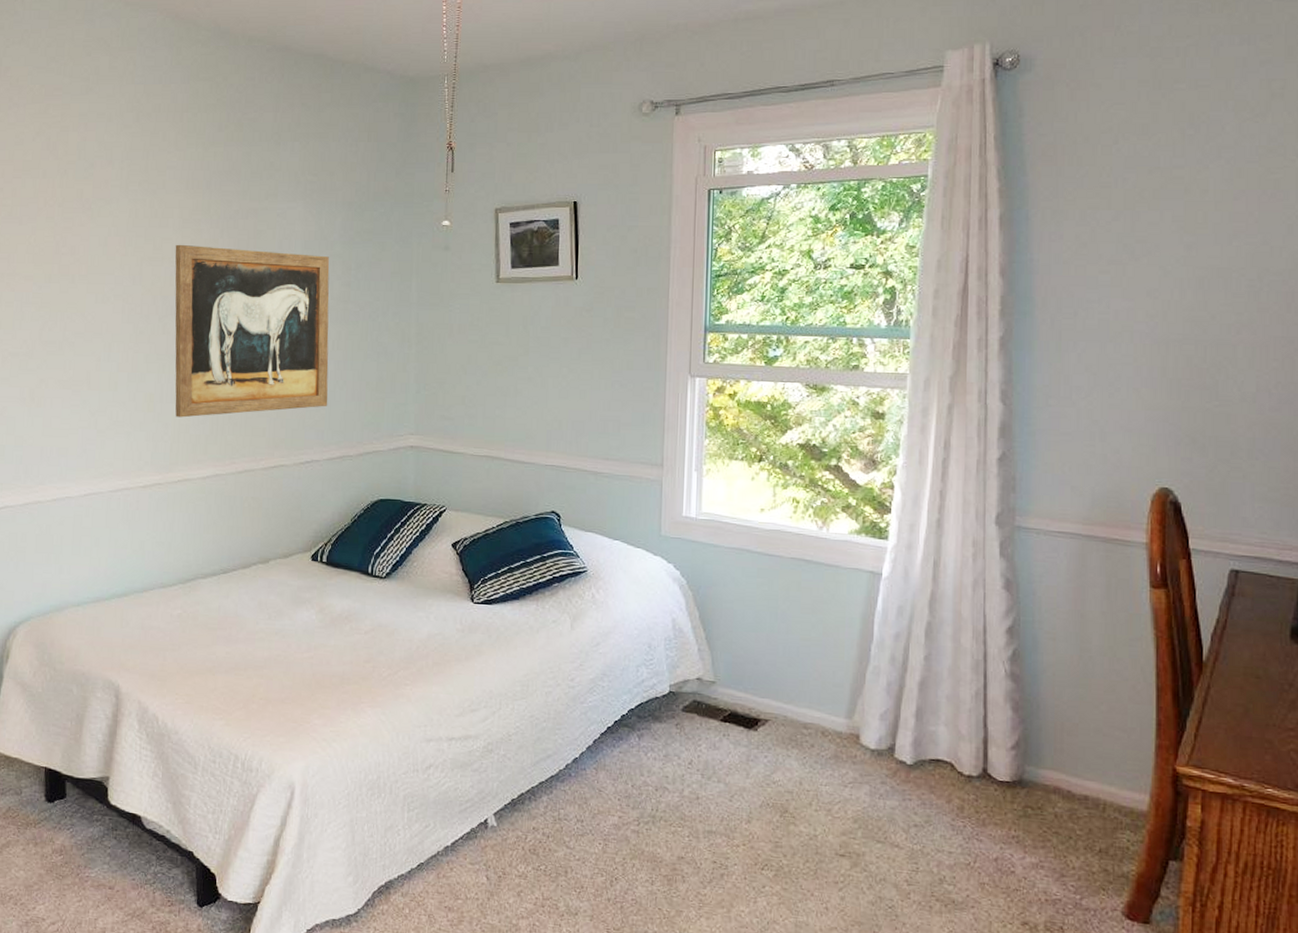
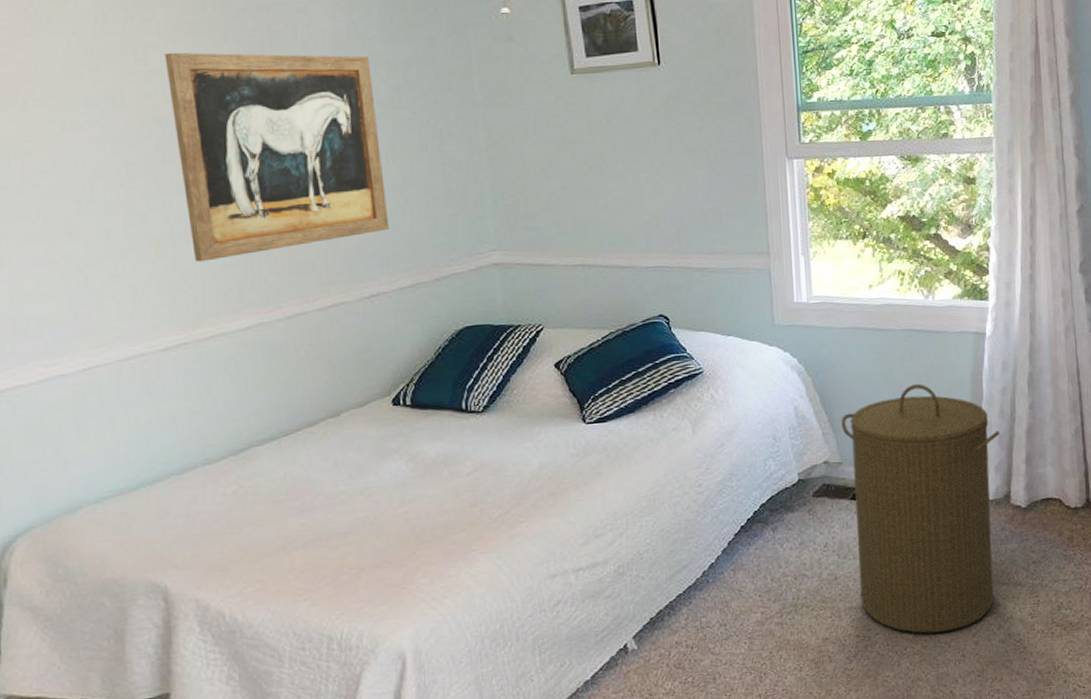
laundry hamper: none [719,615,888,879] -> present [841,384,1000,634]

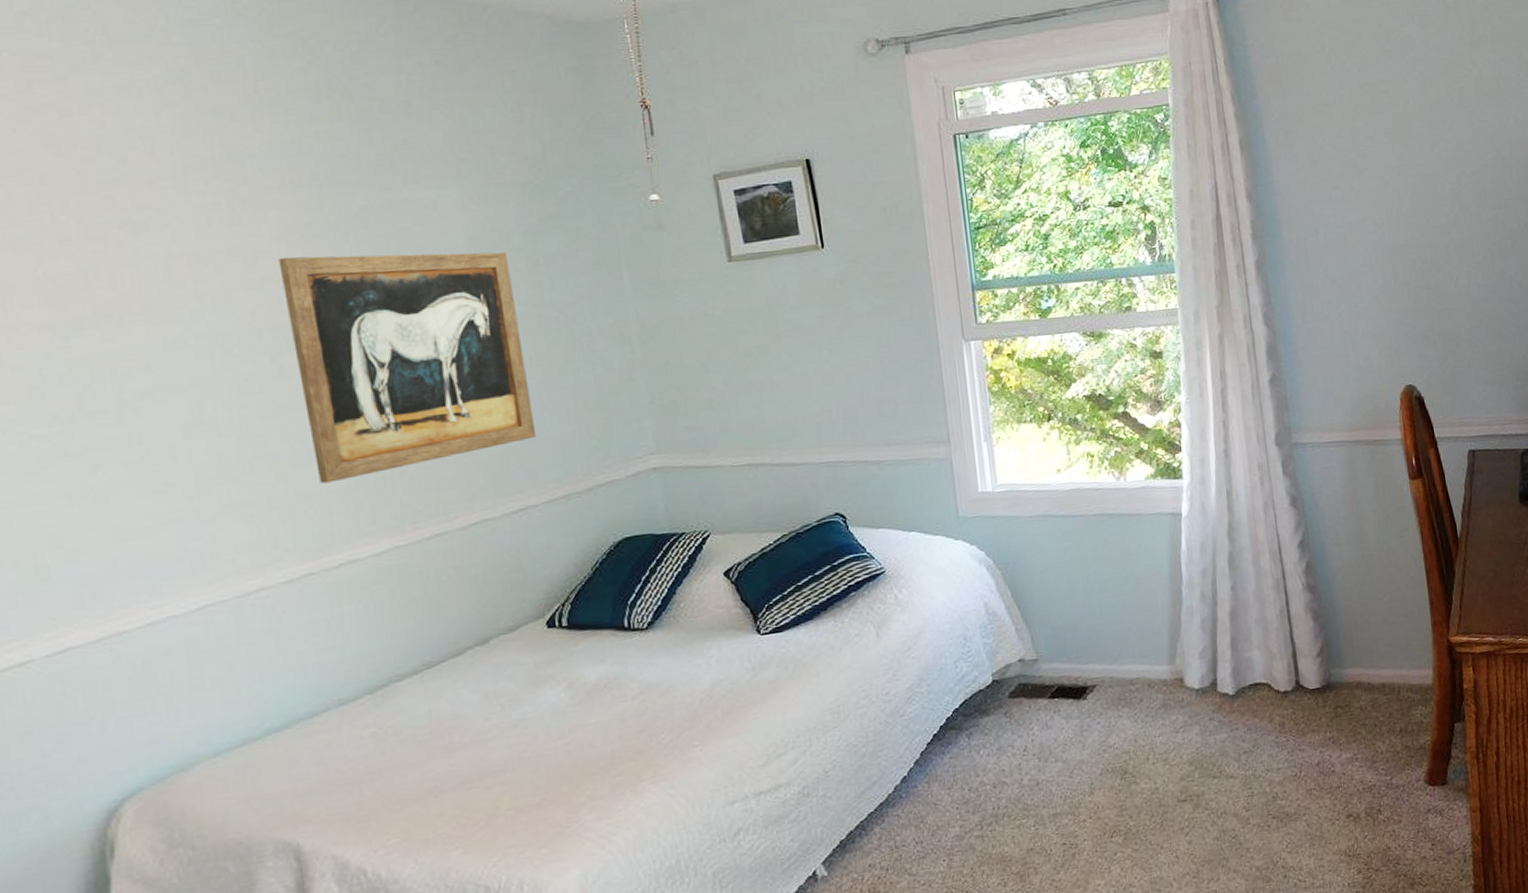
laundry hamper: present [841,384,1000,634] -> none [1035,570,1205,837]

